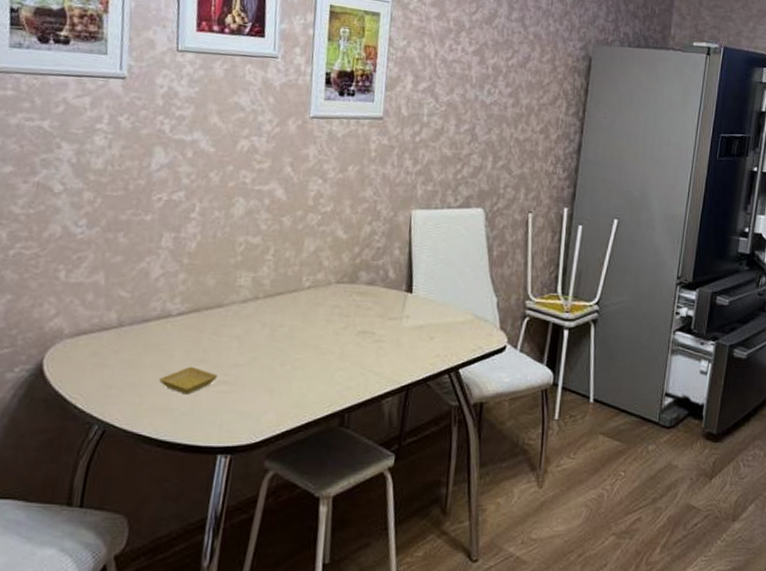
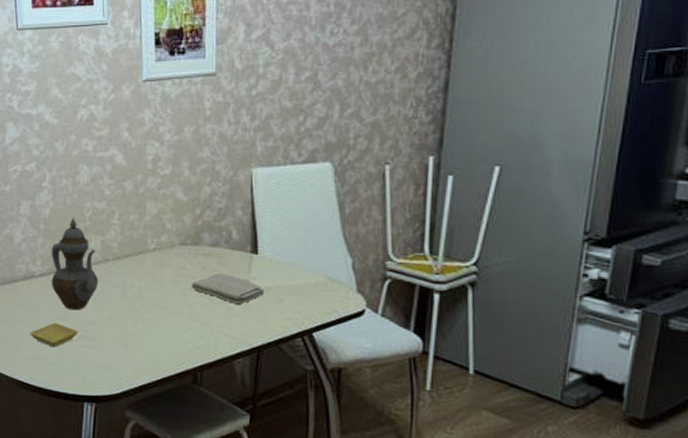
teapot: none [190,251,246,353] -> present [51,217,98,311]
washcloth: none [345,311,417,344] -> present [191,272,265,305]

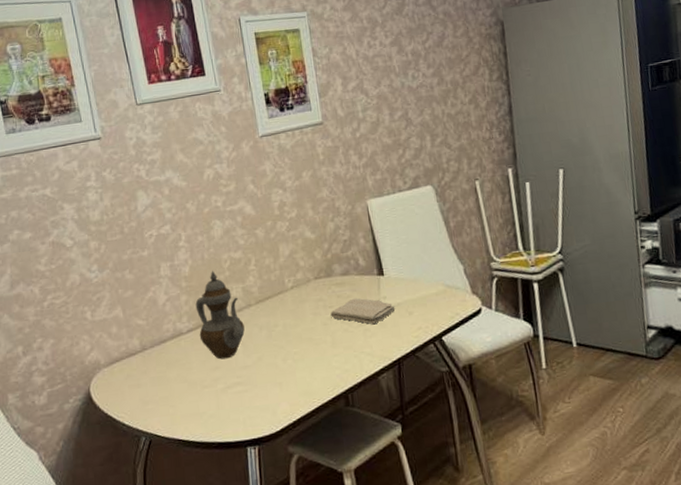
saucer: present [30,322,78,348] -> none [185,374,232,400]

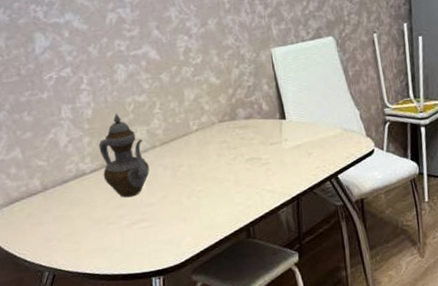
washcloth: present [330,298,396,325] -> none [234,140,296,165]

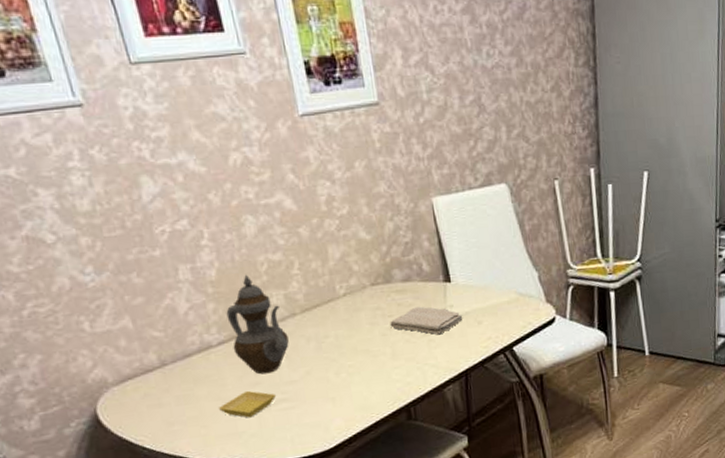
saucer: none [89,211,137,236] -> present [219,390,276,418]
washcloth: none [234,140,296,165] -> present [390,306,463,335]

